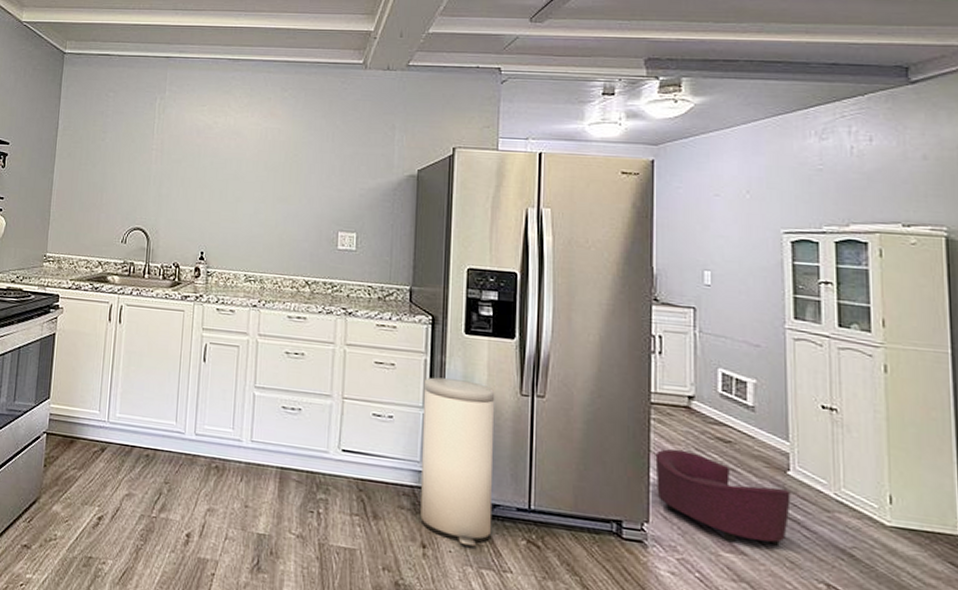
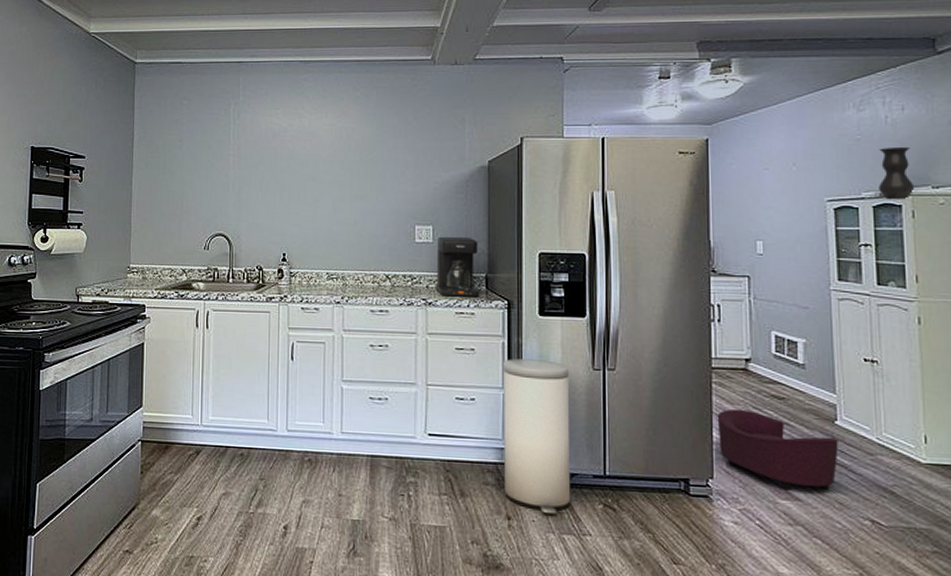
coffee maker: none [356,244,404,310] -> present [435,236,480,297]
vase: none [842,179,883,237] -> present [879,146,915,200]

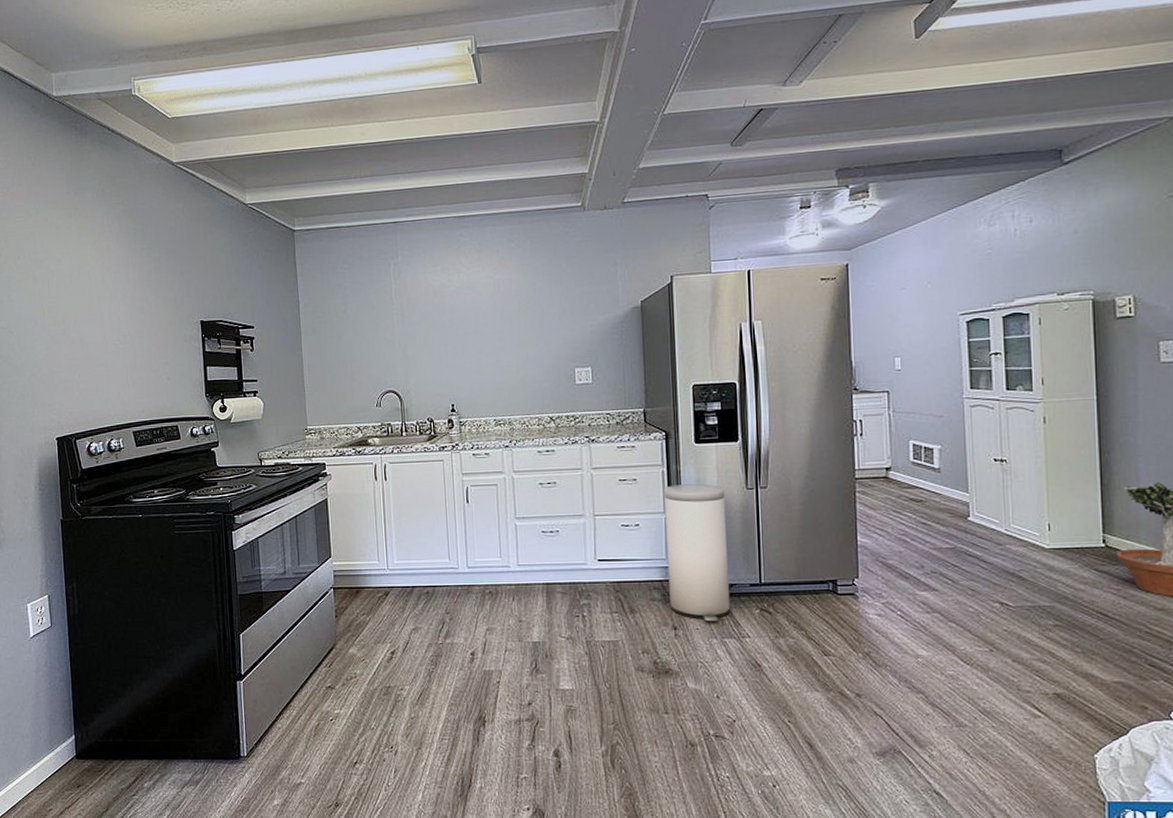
coffee maker: present [435,236,480,297] -> none [596,375,639,433]
dog bed: present [717,408,839,491] -> none [861,513,971,583]
vase: present [879,146,915,200] -> none [1008,257,1042,310]

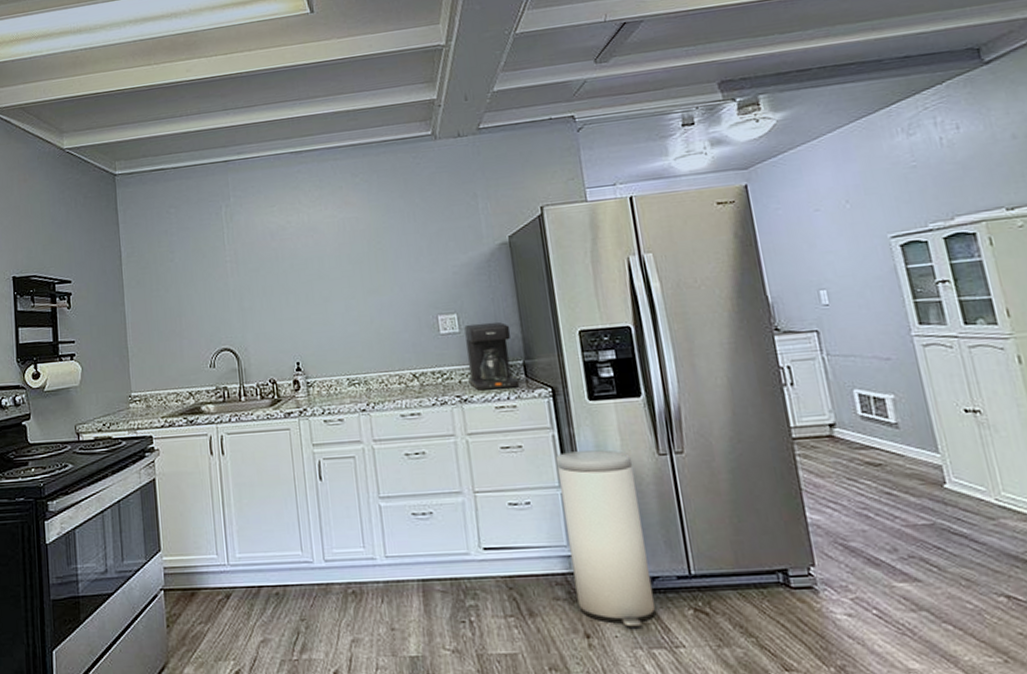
coffee maker: none [596,375,639,433] -> present [464,321,520,391]

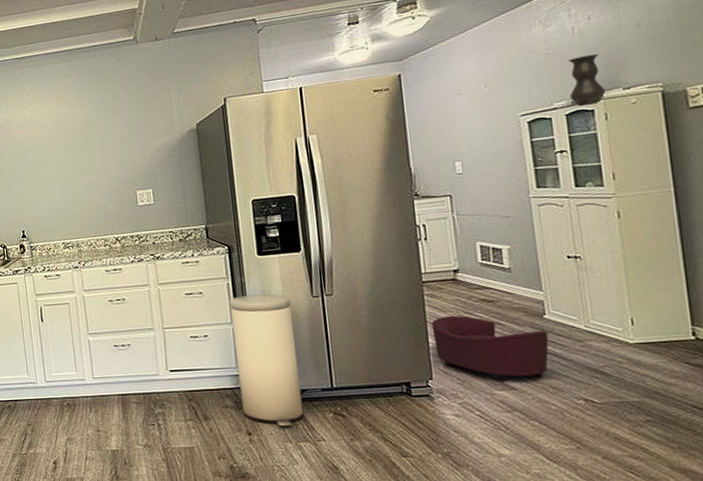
coffee maker: present [464,321,520,391] -> none [158,194,202,250]
dog bed: none [807,482,956,571] -> present [431,315,549,382]
vase: none [939,168,988,229] -> present [568,53,606,107]

